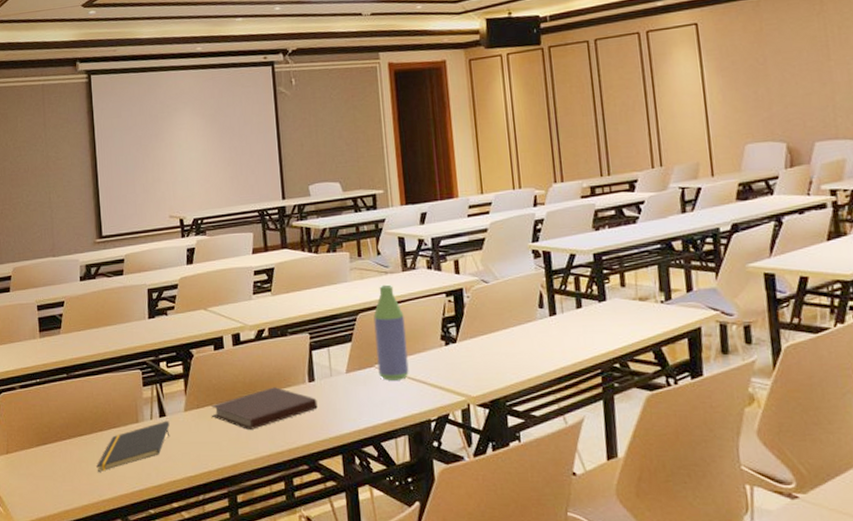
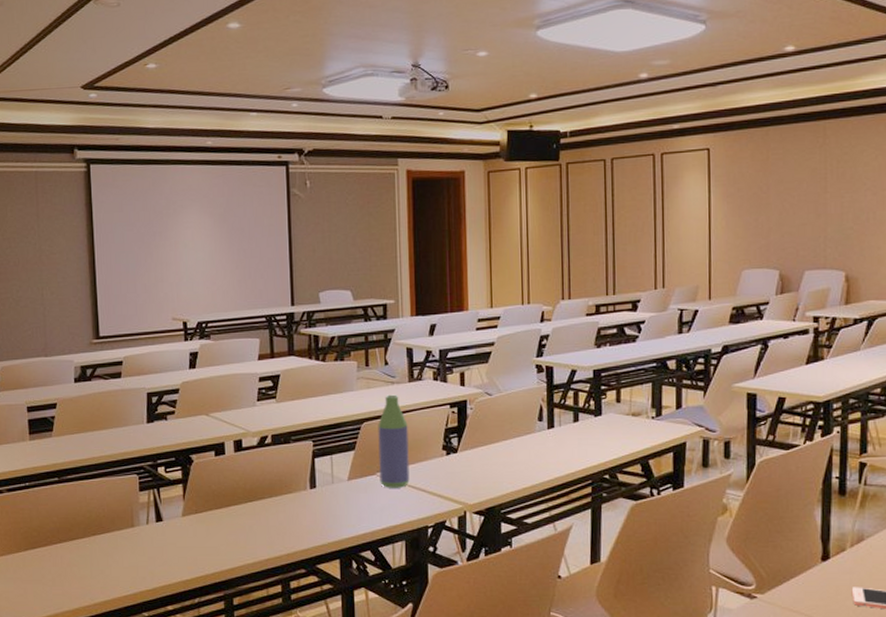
notepad: present [96,420,170,472] -> none [89,525,167,576]
notebook: present [210,387,318,430] -> none [209,493,318,535]

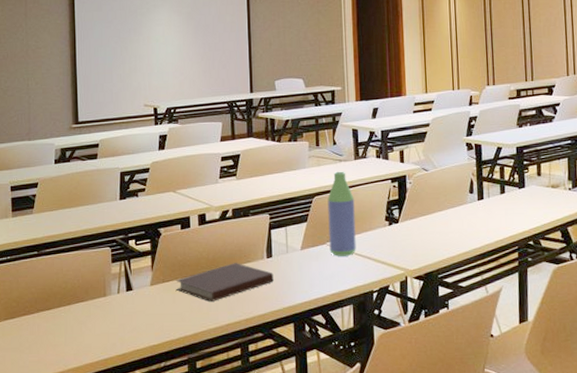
notebook: none [209,493,318,535] -> present [175,263,274,302]

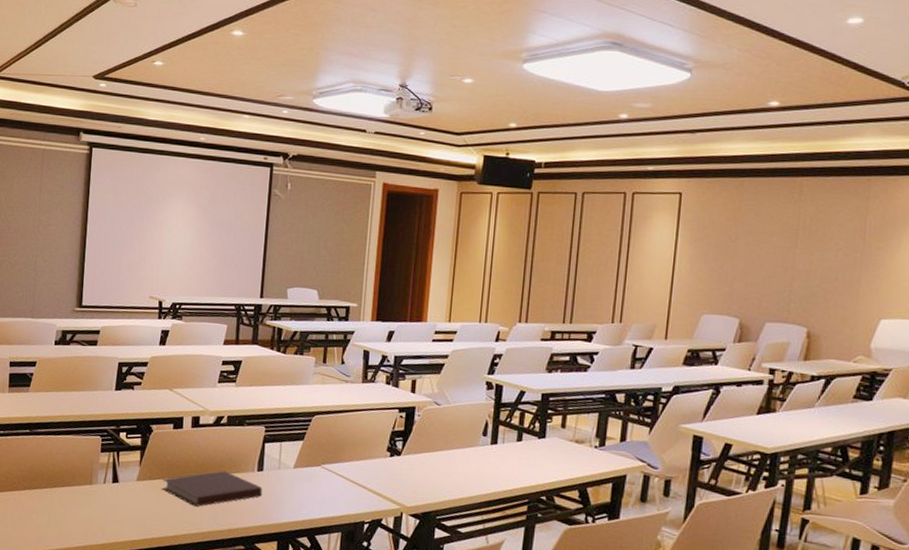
bottle: present [327,171,356,256] -> none [324,392,357,482]

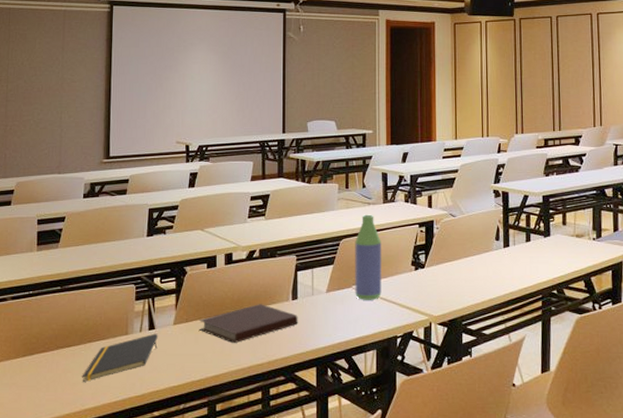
notepad: none [46,486,121,524] -> present [82,333,158,382]
bottle: none [324,392,357,482] -> present [355,214,382,300]

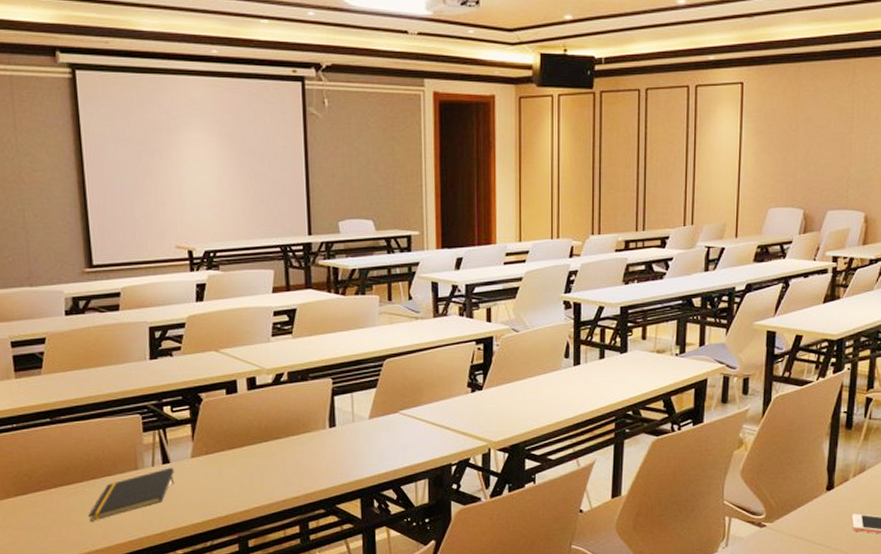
notebook: present [199,304,298,343] -> none [221,433,338,475]
bottle: present [355,214,382,300] -> none [401,330,433,426]

